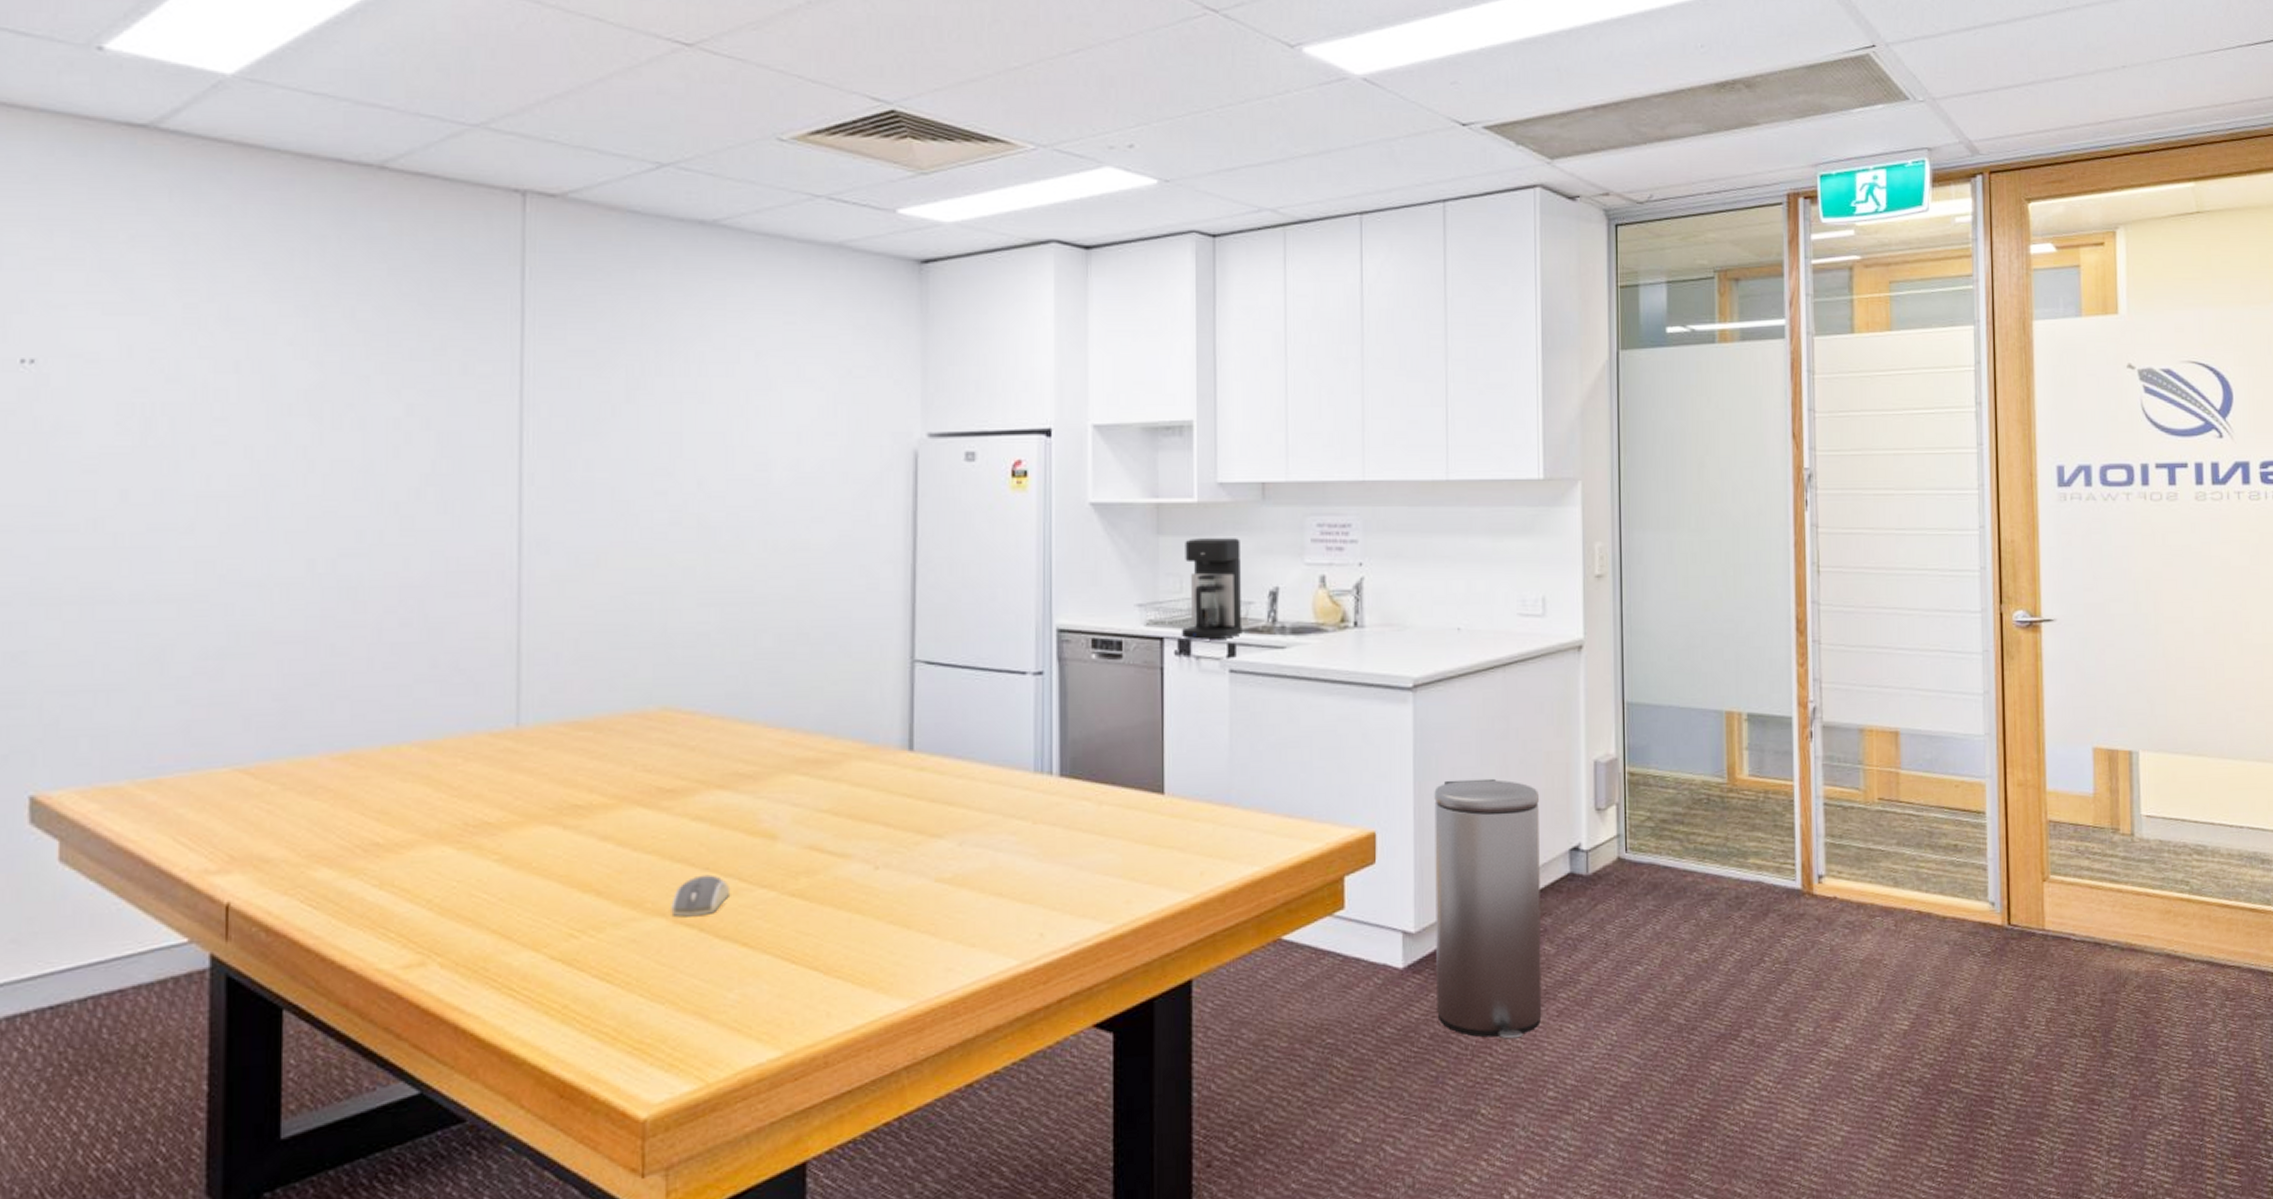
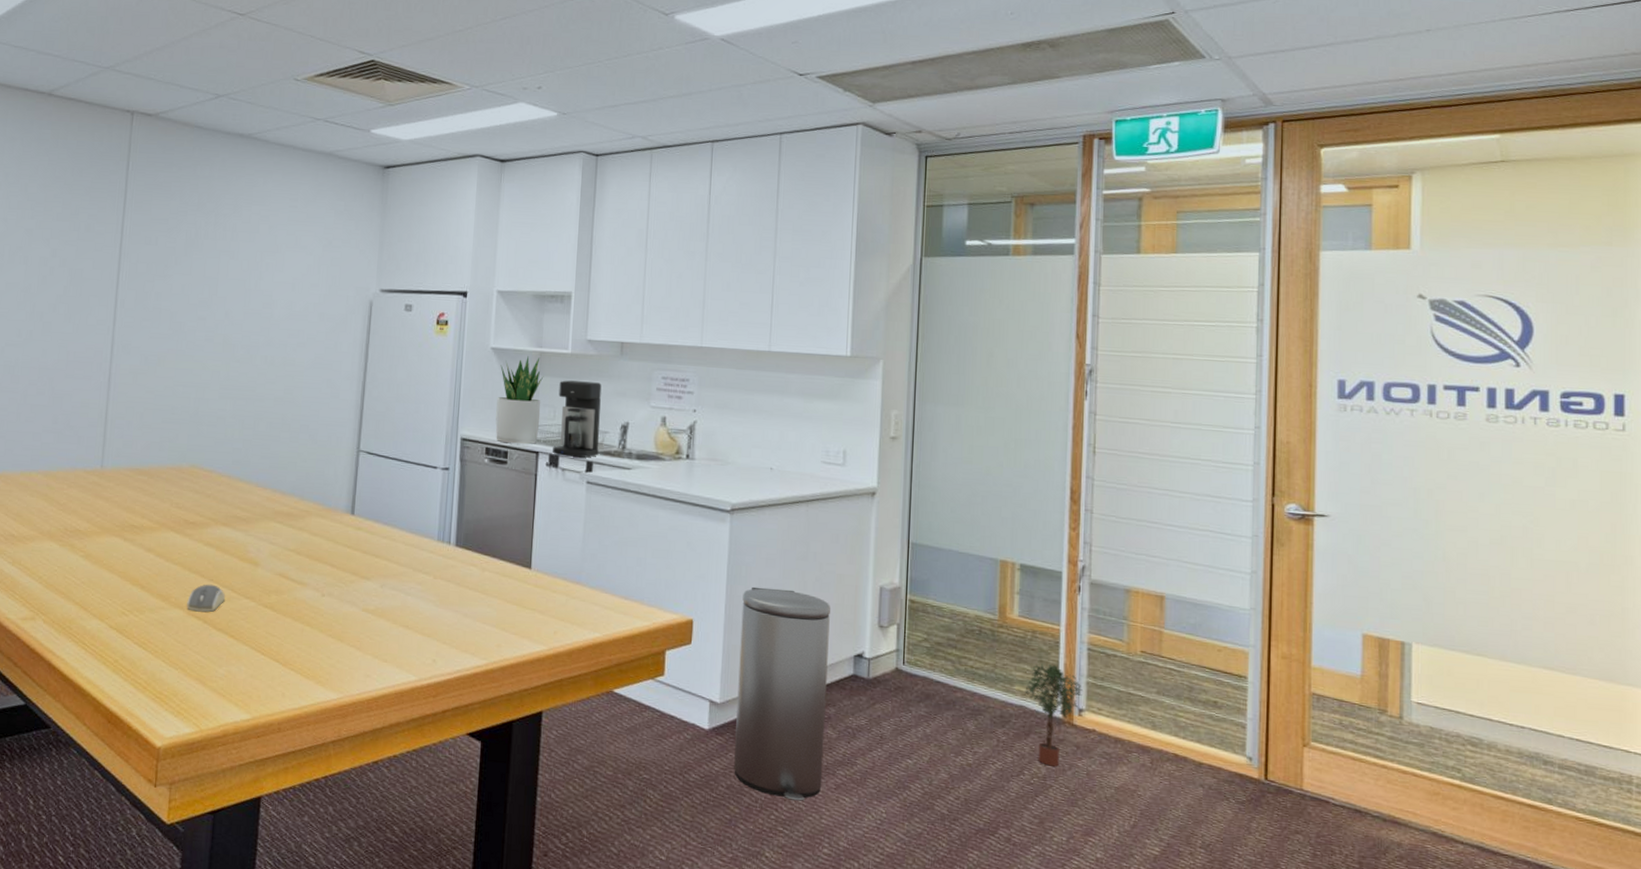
planter: none [1103,510,1164,630] -> present [495,356,544,445]
potted tree: none [1760,828,1821,947] -> present [1025,664,1082,767]

